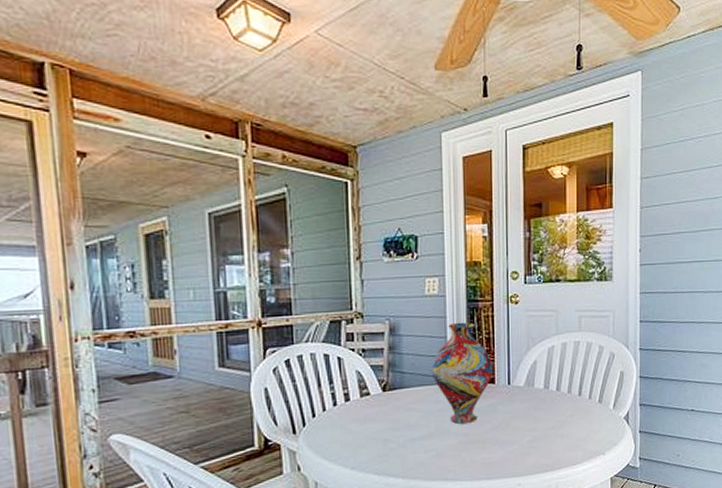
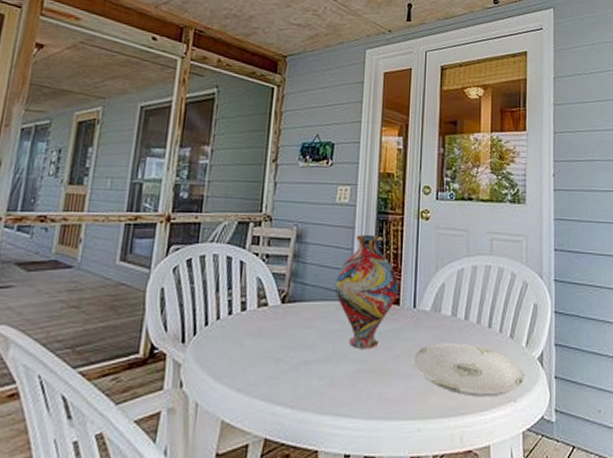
plate: none [510,411,611,454] -> present [413,343,524,397]

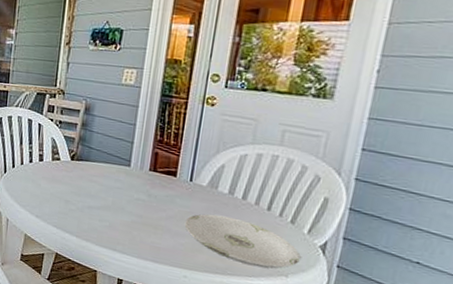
vase: present [334,234,399,350] -> none [116,113,177,208]

